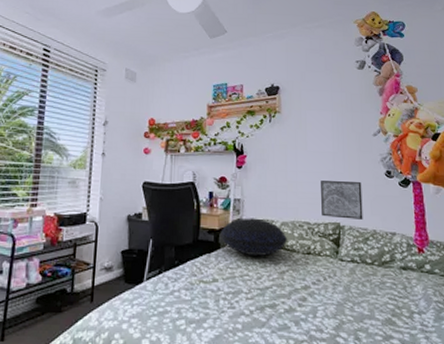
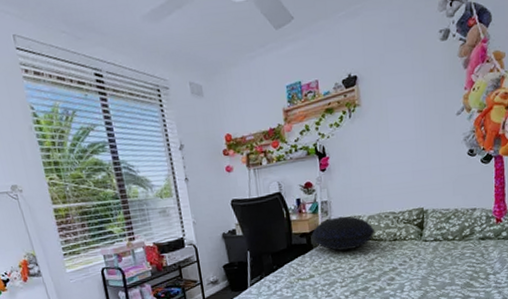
wall art: present [321,181,363,220] -> none [404,165,446,205]

